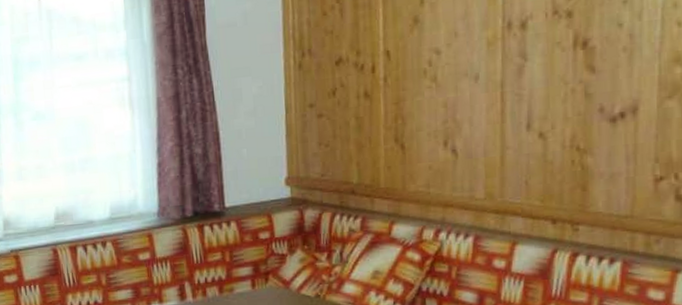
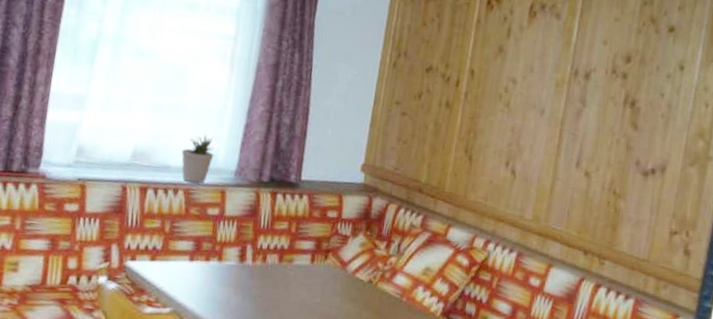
potted plant: none [101,182,134,232] -> present [181,134,215,183]

